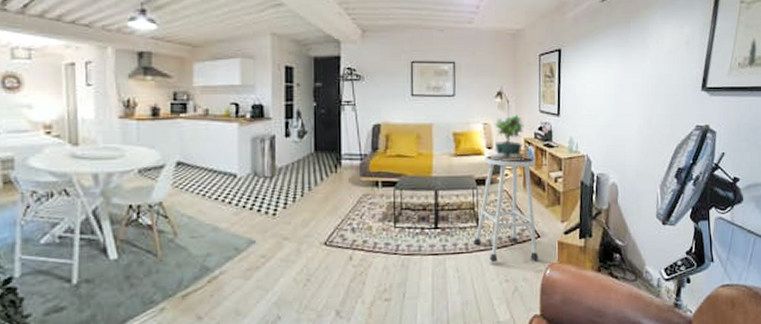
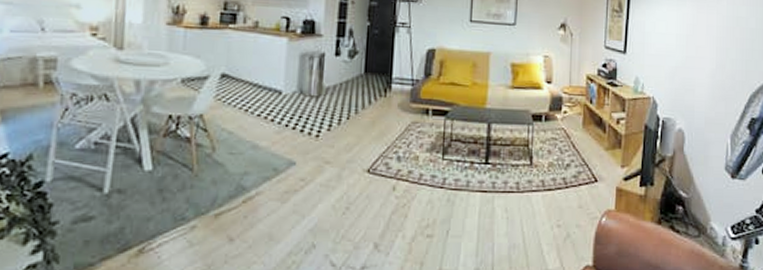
stool: present [474,155,539,263] -> none [526,90,597,206]
potted plant: present [490,114,526,163] -> none [549,48,588,99]

